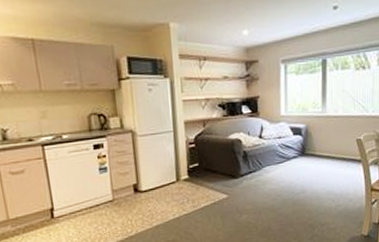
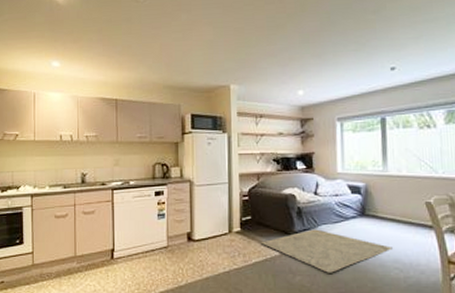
rug: none [208,170,327,209] -> present [260,229,393,273]

